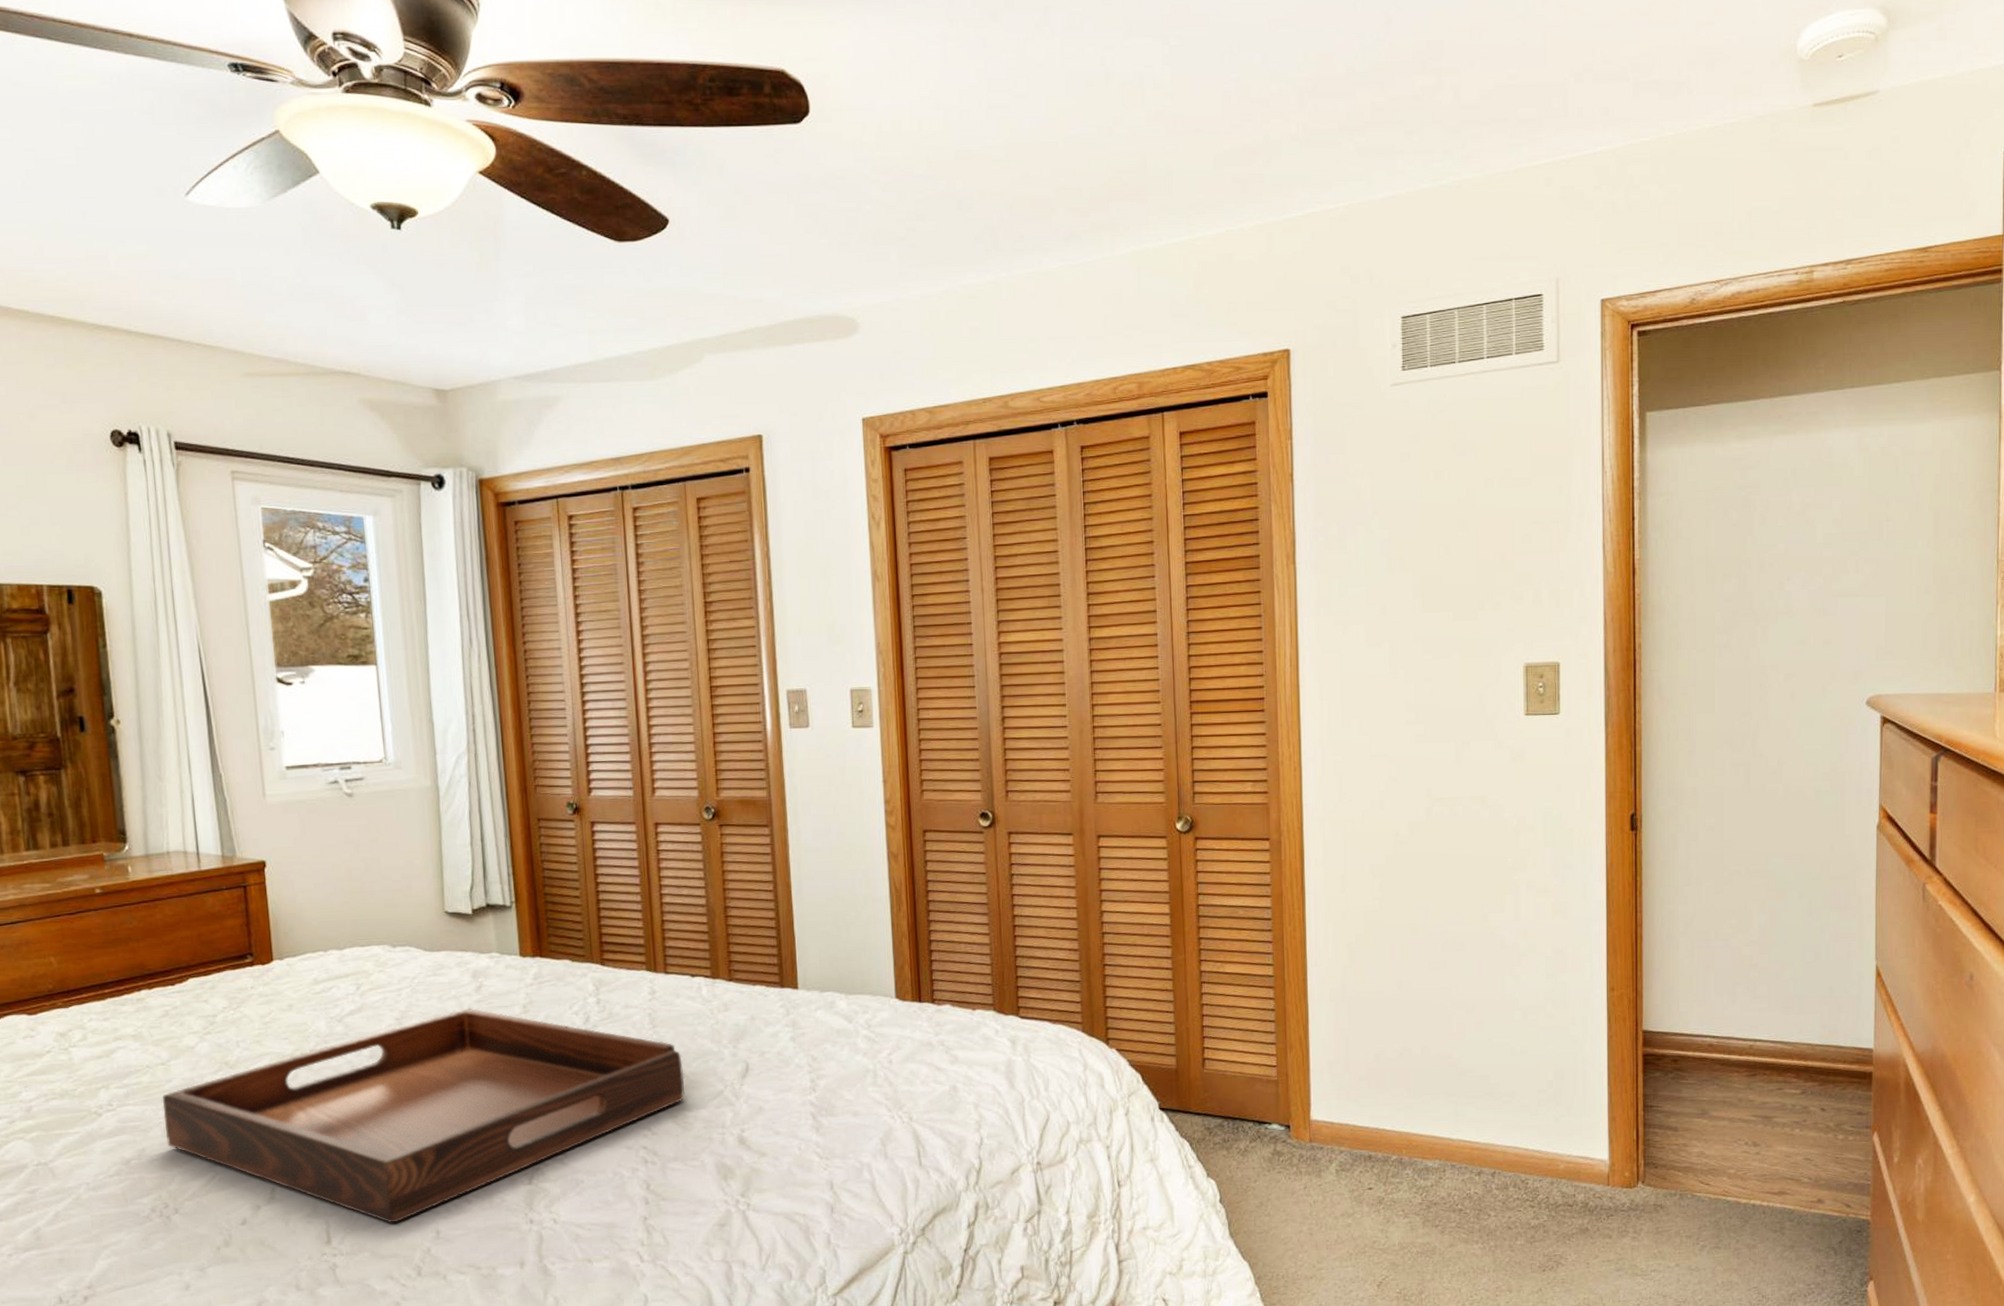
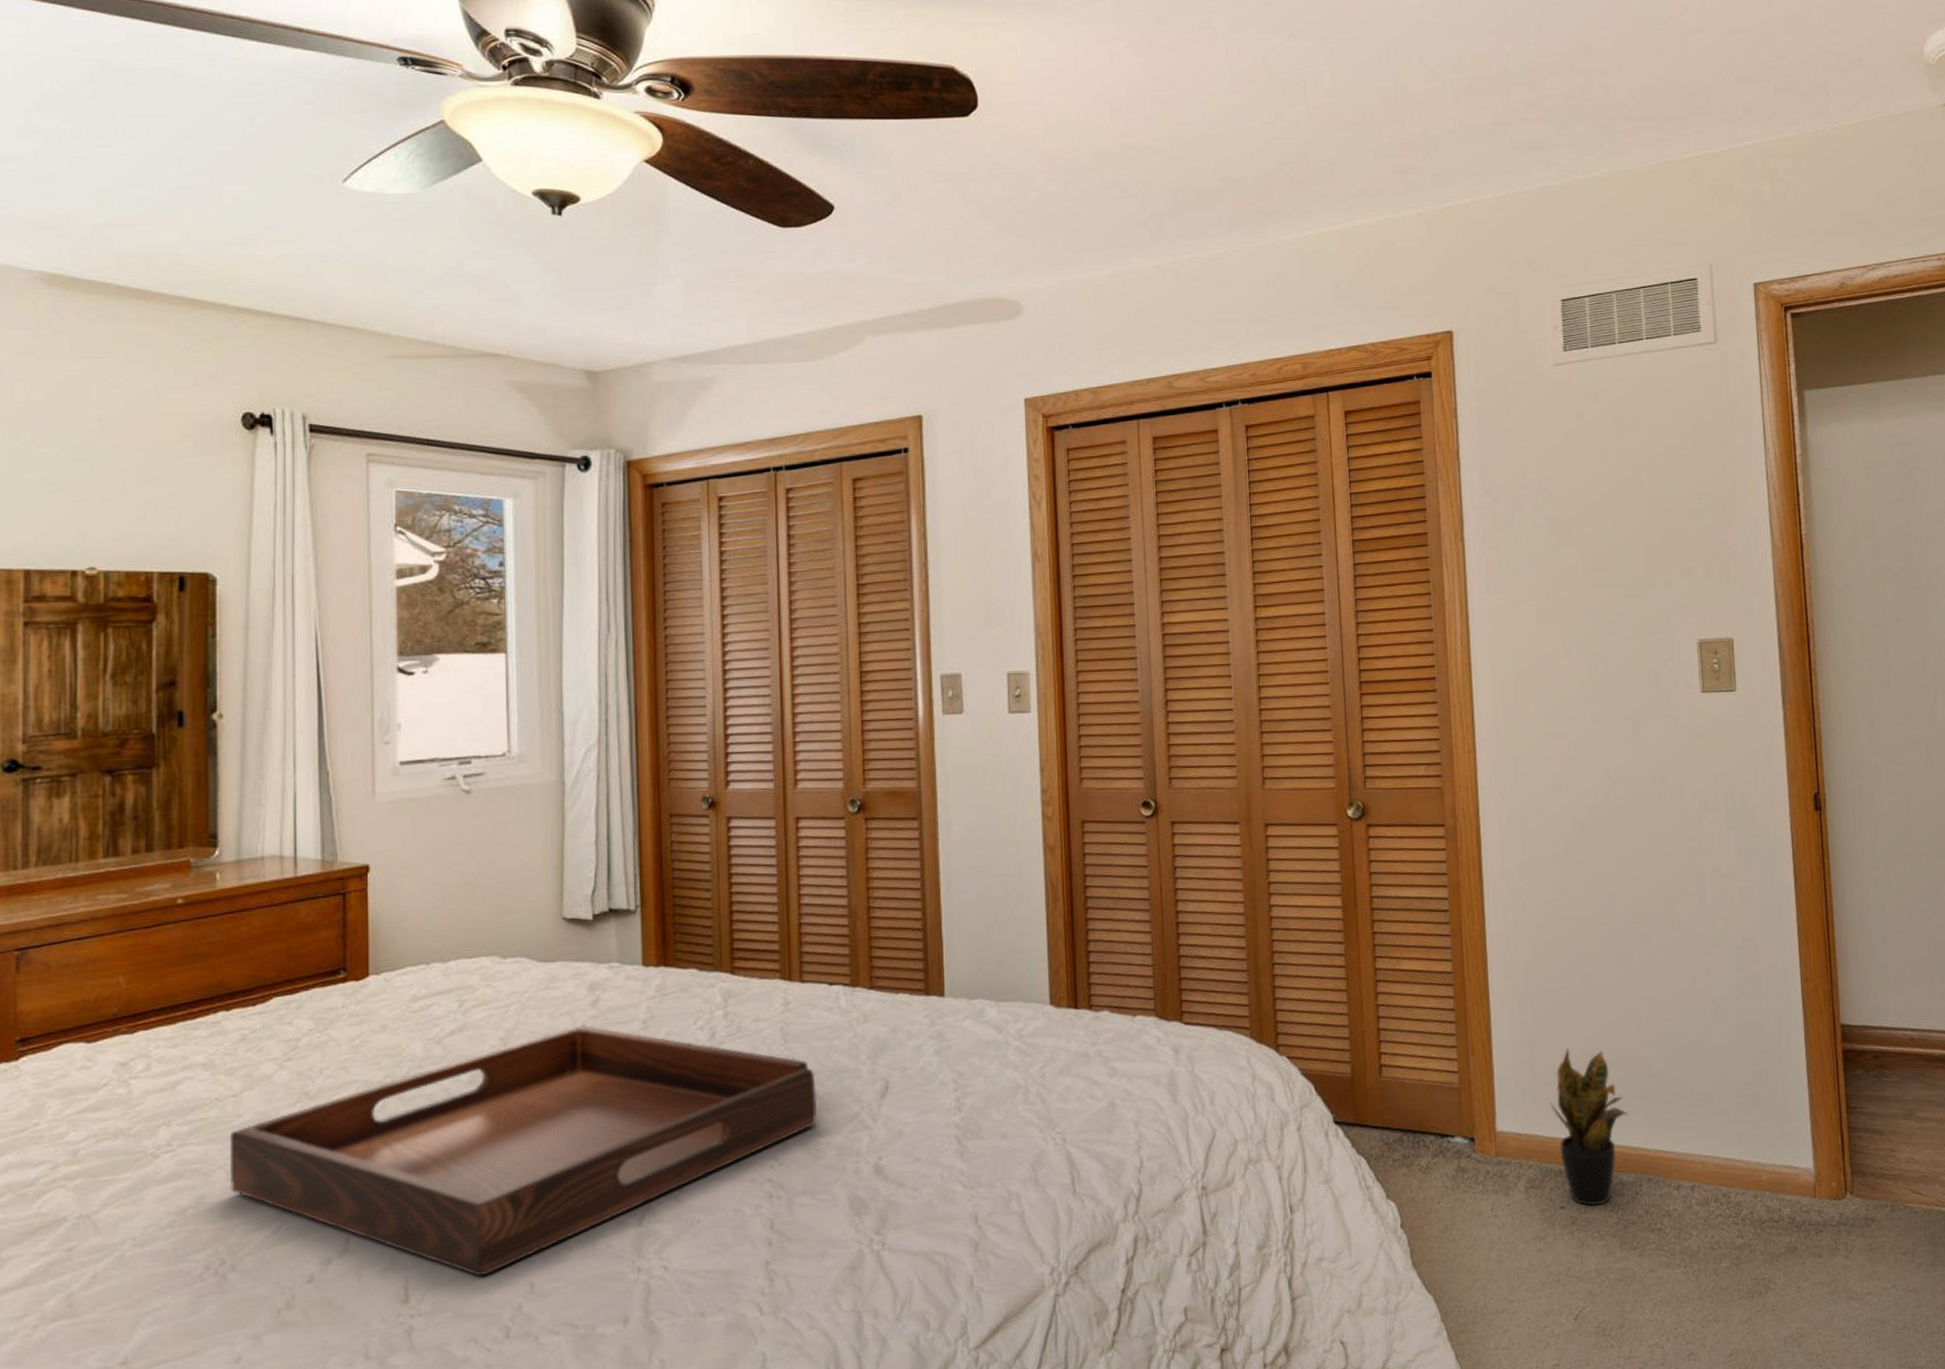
potted plant: none [1362,1047,1437,1188] -> present [1550,1048,1629,1206]

